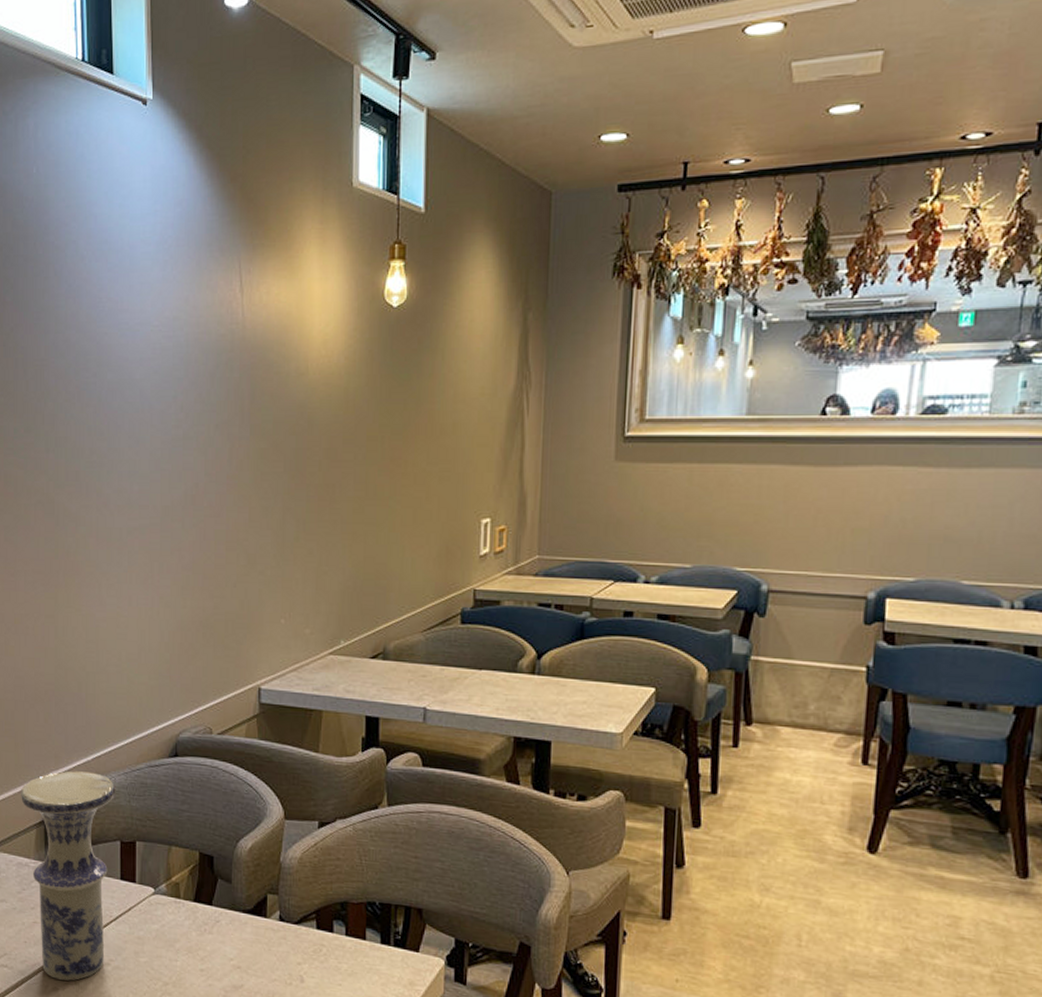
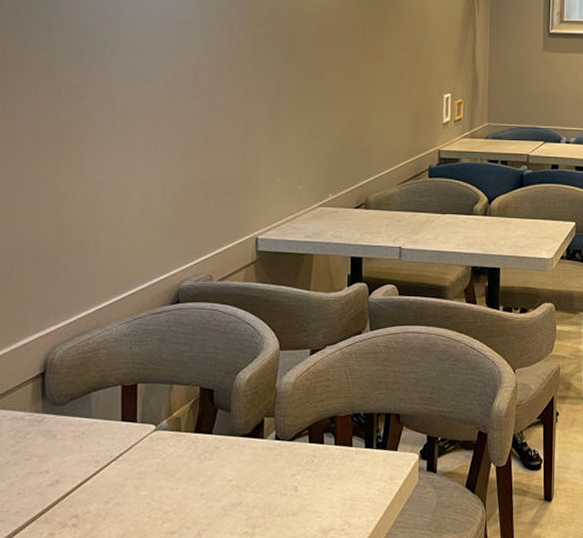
vase: present [21,771,115,981] -> none [16,324,116,525]

